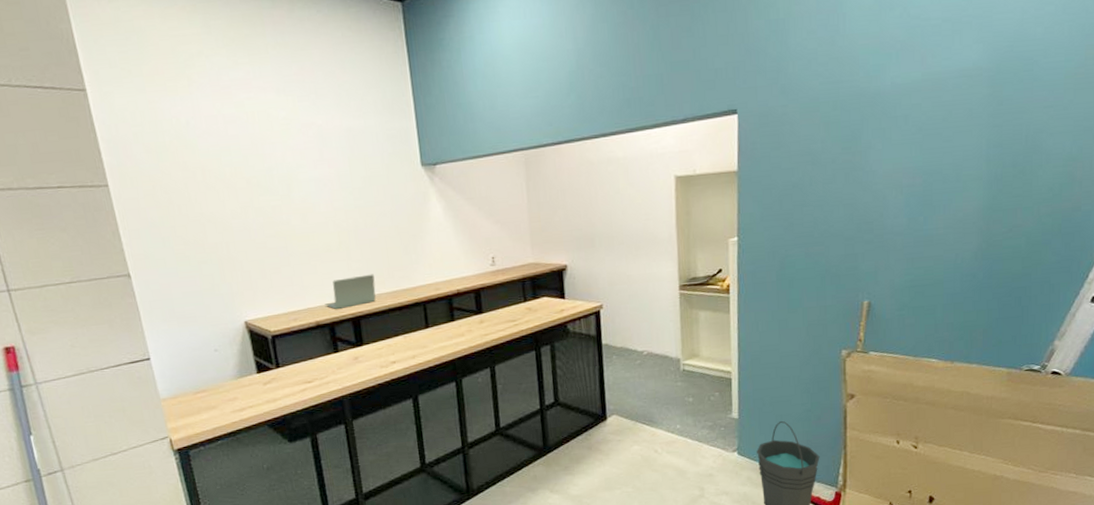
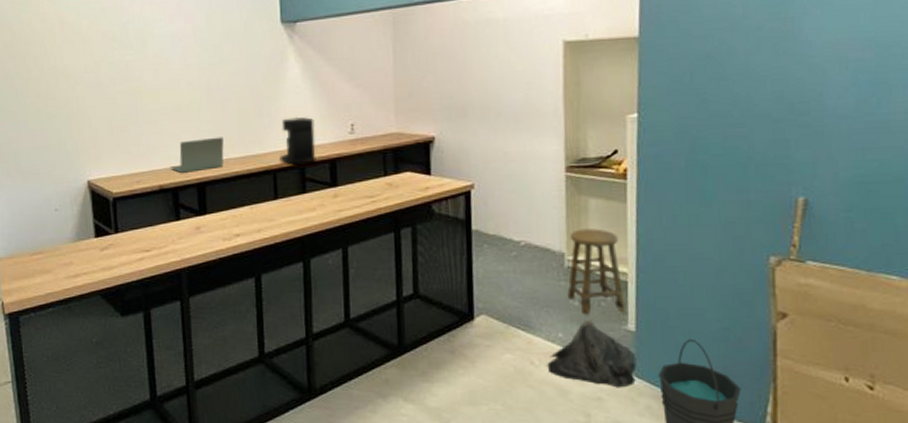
coffee maker: none [428,252,462,296] -> present [279,116,316,165]
plastic bag: none [668,413,740,465] -> present [547,321,637,388]
step stool: none [683,336,731,409] -> present [567,228,627,315]

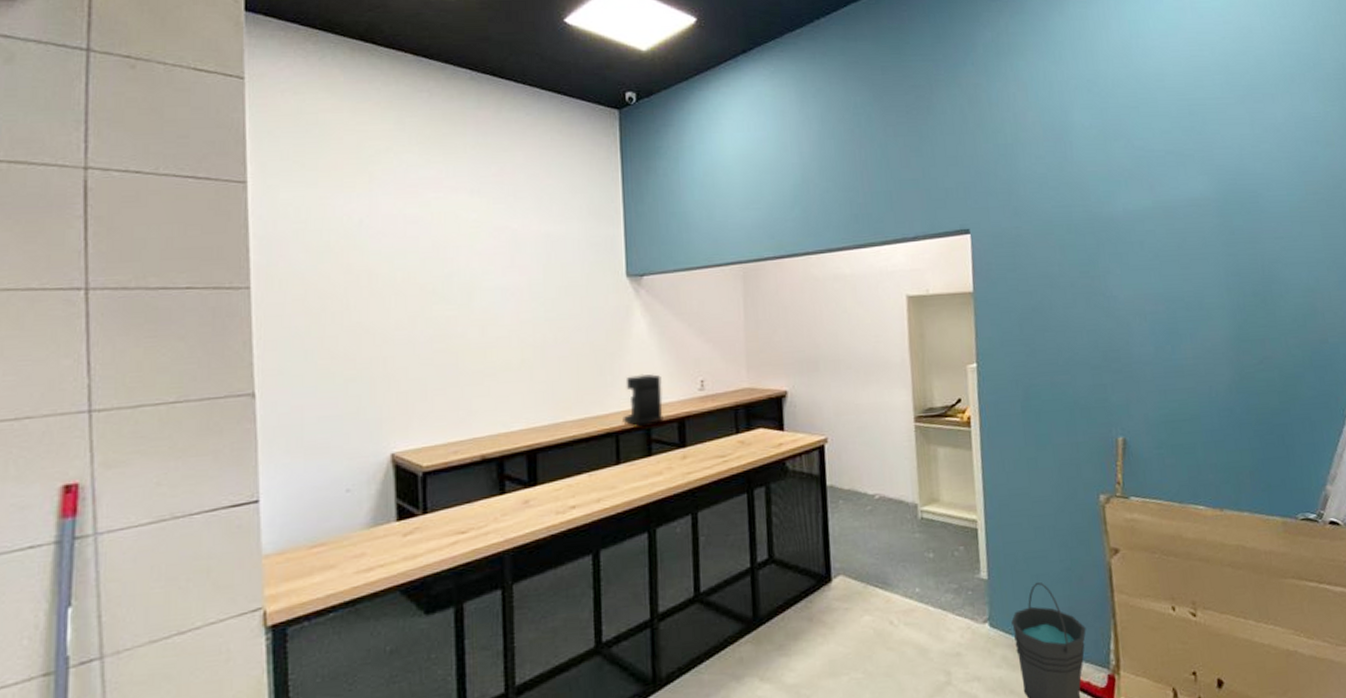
laptop: present [170,137,224,173] -> none [495,398,560,440]
plastic bag: present [547,321,637,388] -> none [906,572,991,641]
step stool: present [567,228,627,315] -> none [921,477,978,567]

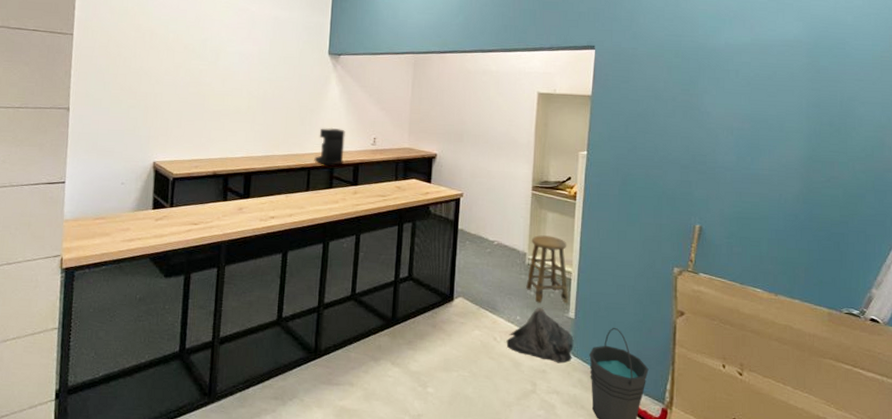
plastic bag: none [906,572,991,641] -> present [506,308,574,364]
step stool: none [921,477,978,567] -> present [526,235,569,304]

